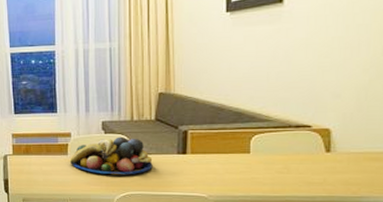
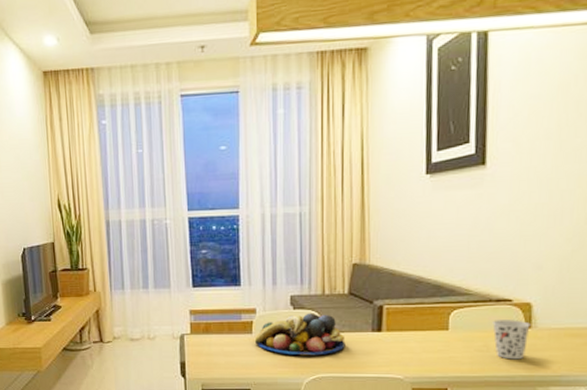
cup: none [292,144,330,181] -> present [492,320,531,360]

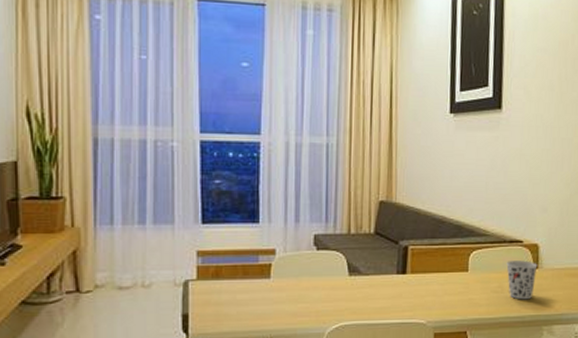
fruit bowl: present [254,313,345,356] -> none [272,254,370,302]

